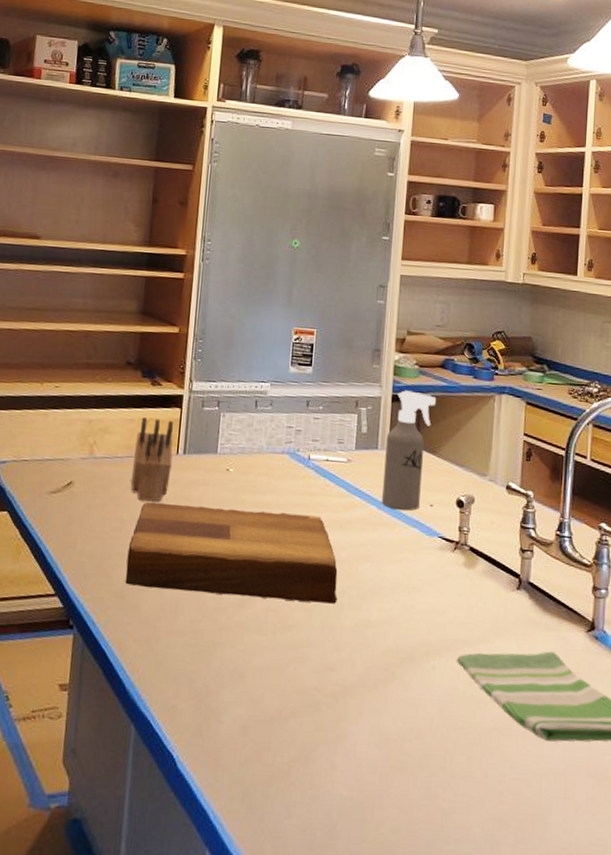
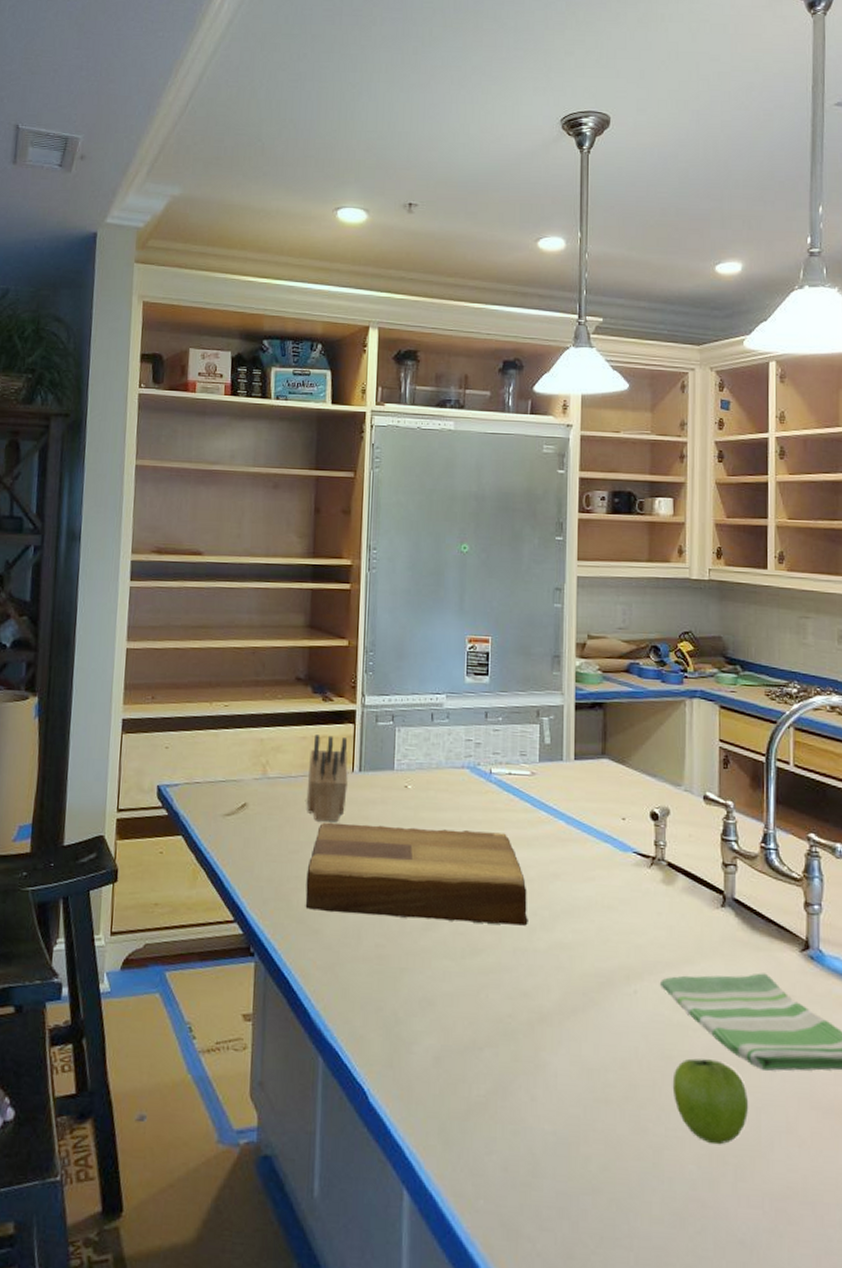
spray bottle: present [382,390,436,511] -> none [570,697,622,826]
fruit: none [462,729,532,810] -> present [672,1058,749,1145]

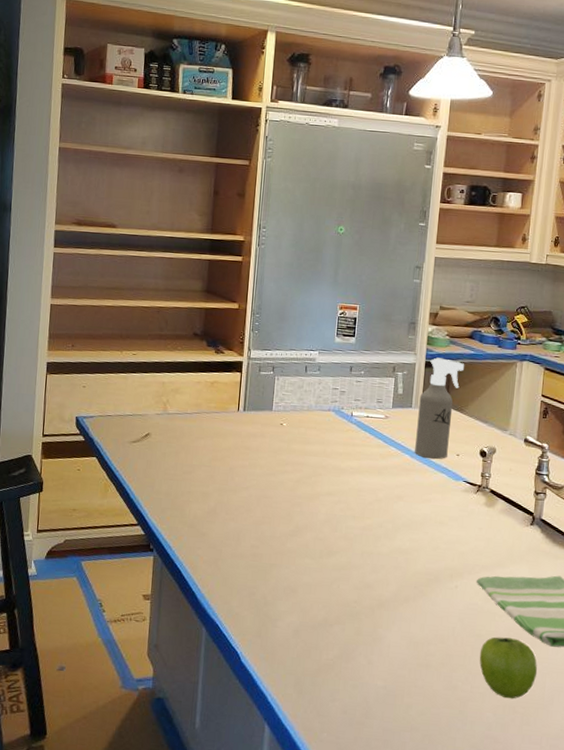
cutting board: present [305,822,528,926] -> none [195,450,376,535]
knife block: present [306,734,348,822] -> none [199,380,235,450]
spray bottle: none [570,697,622,826] -> present [415,357,464,460]

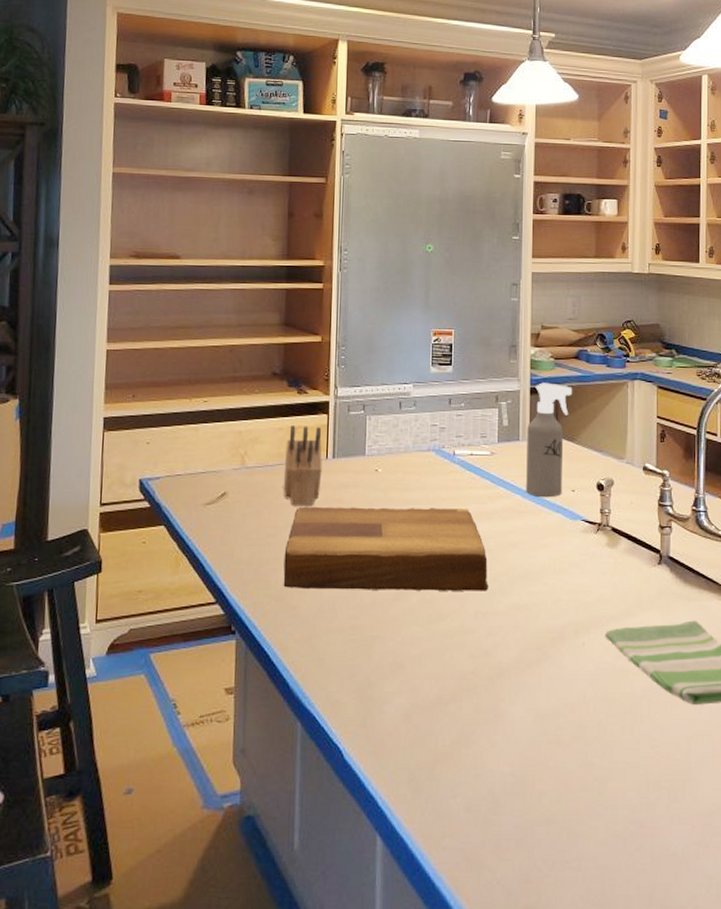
cutting board: none [195,450,376,535] -> present [283,506,488,591]
knife block: none [199,380,235,450] -> present [283,425,322,506]
fruit: present [479,636,538,699] -> none [615,699,681,773]

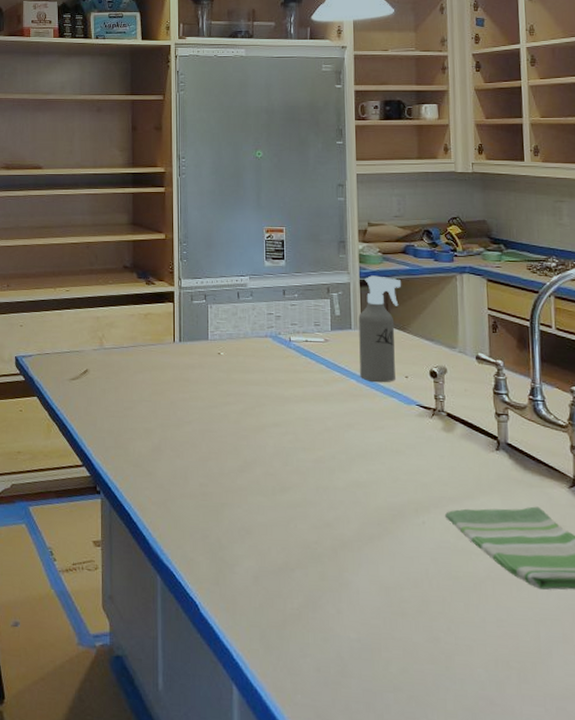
knife block: present [283,425,322,506] -> none [137,312,170,384]
cutting board: present [283,506,488,591] -> none [140,384,328,468]

